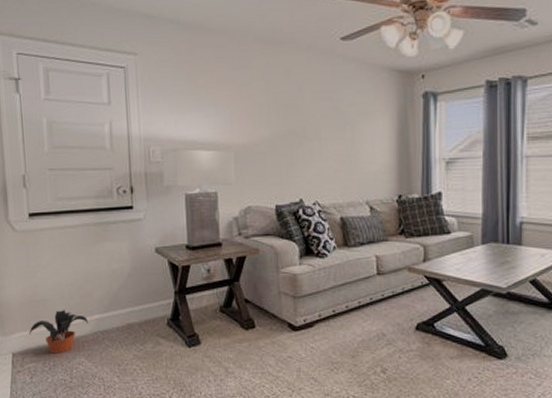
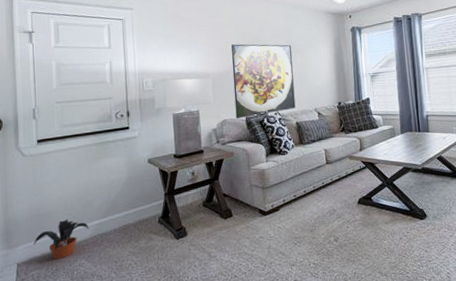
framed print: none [260,107,341,207] -> present [231,44,296,119]

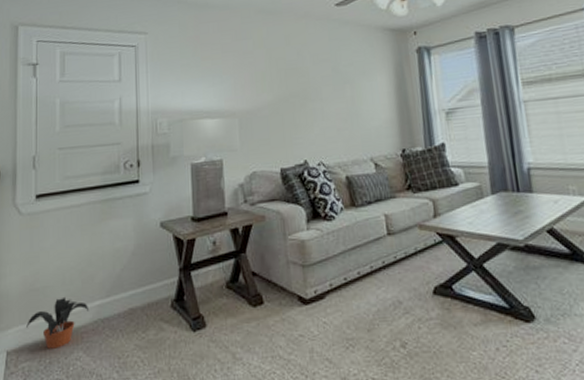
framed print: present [231,44,296,119] -> none [263,72,345,172]

